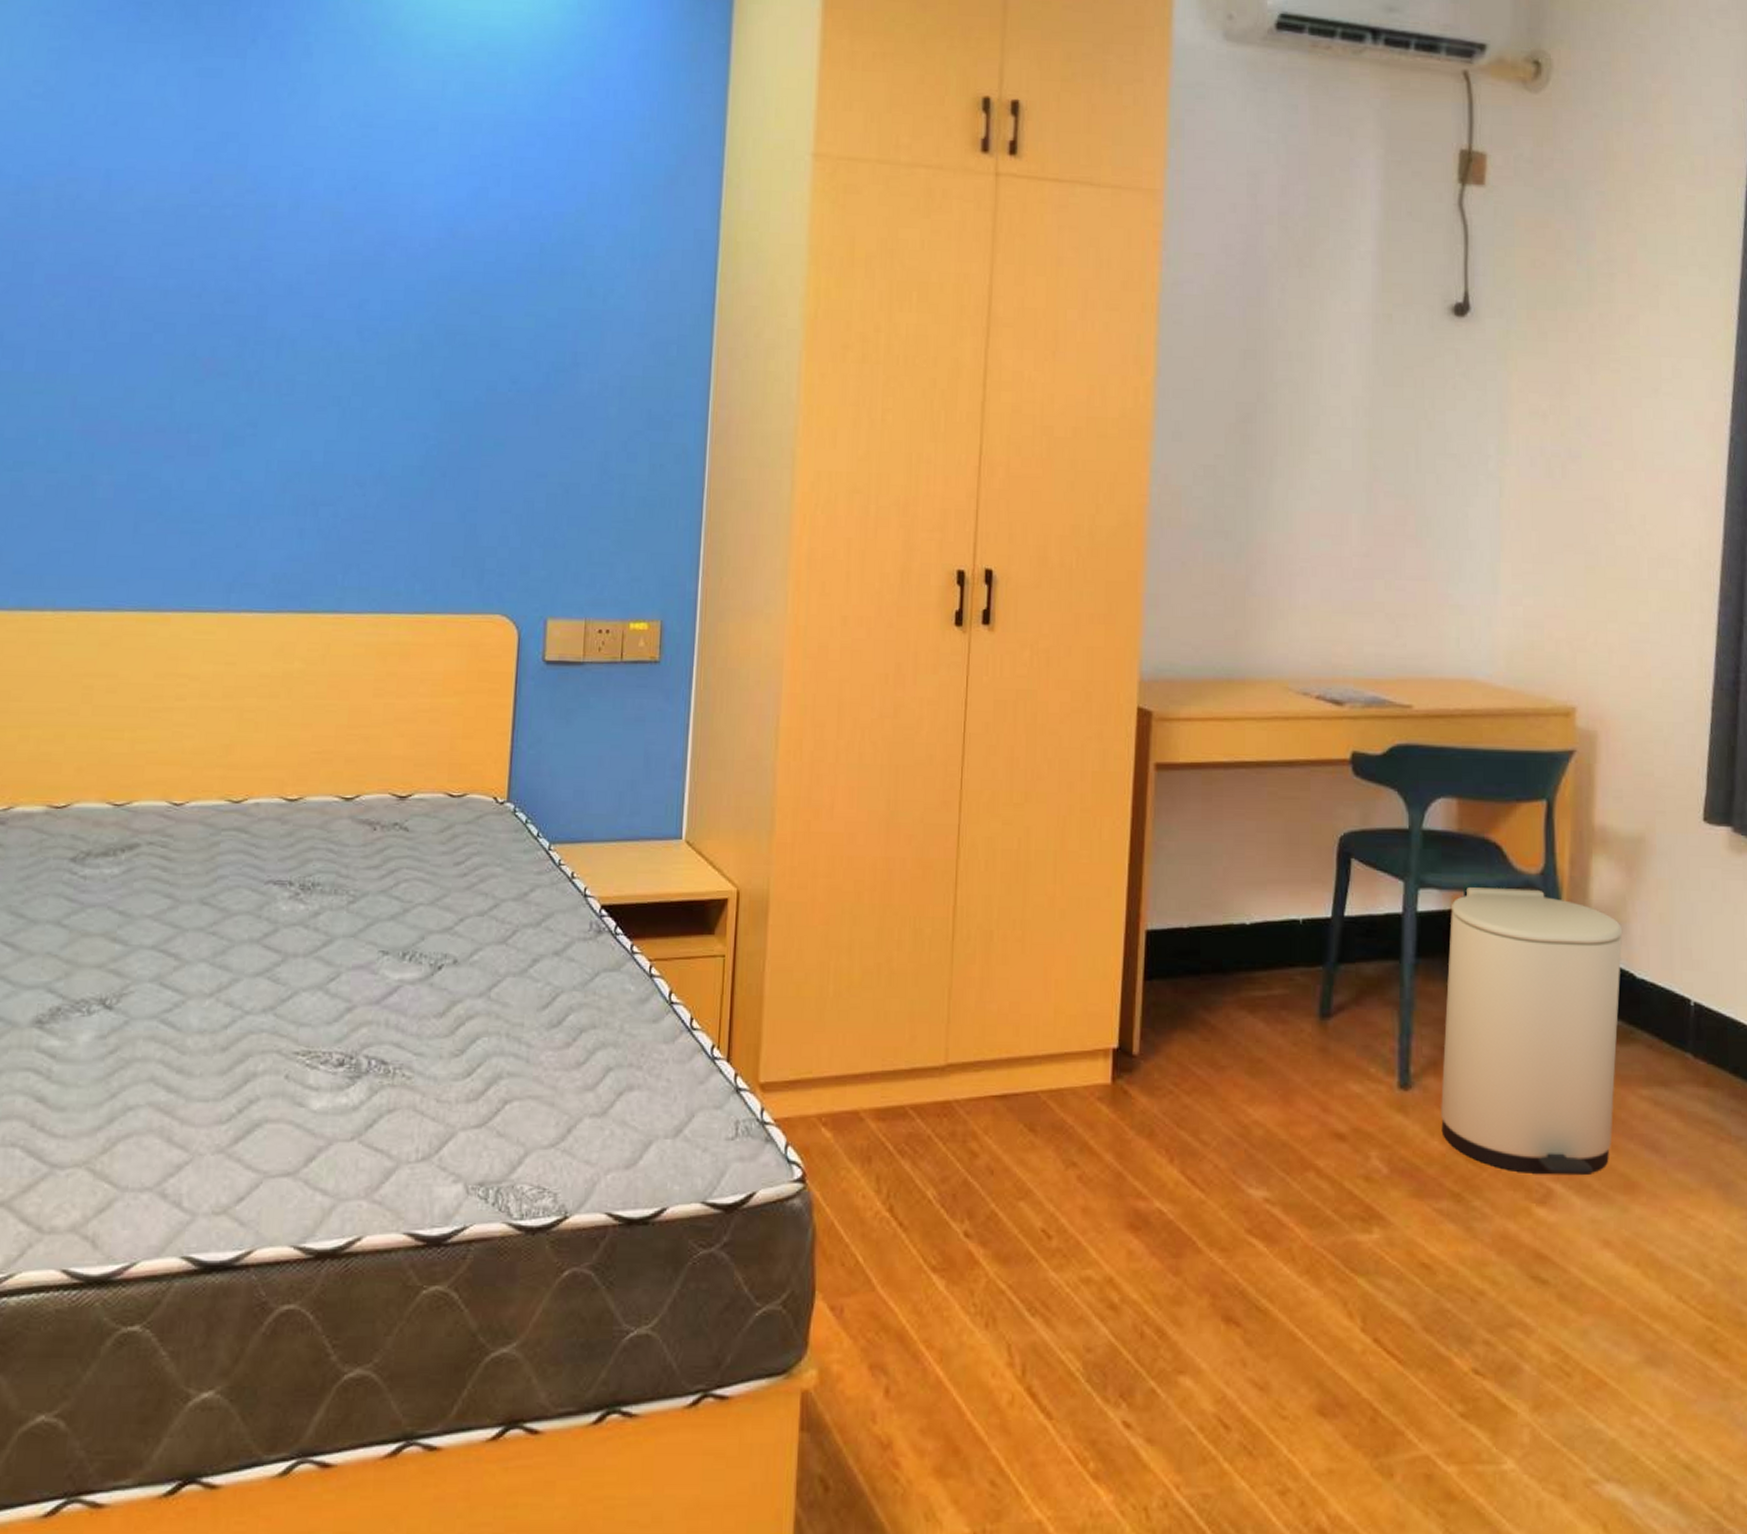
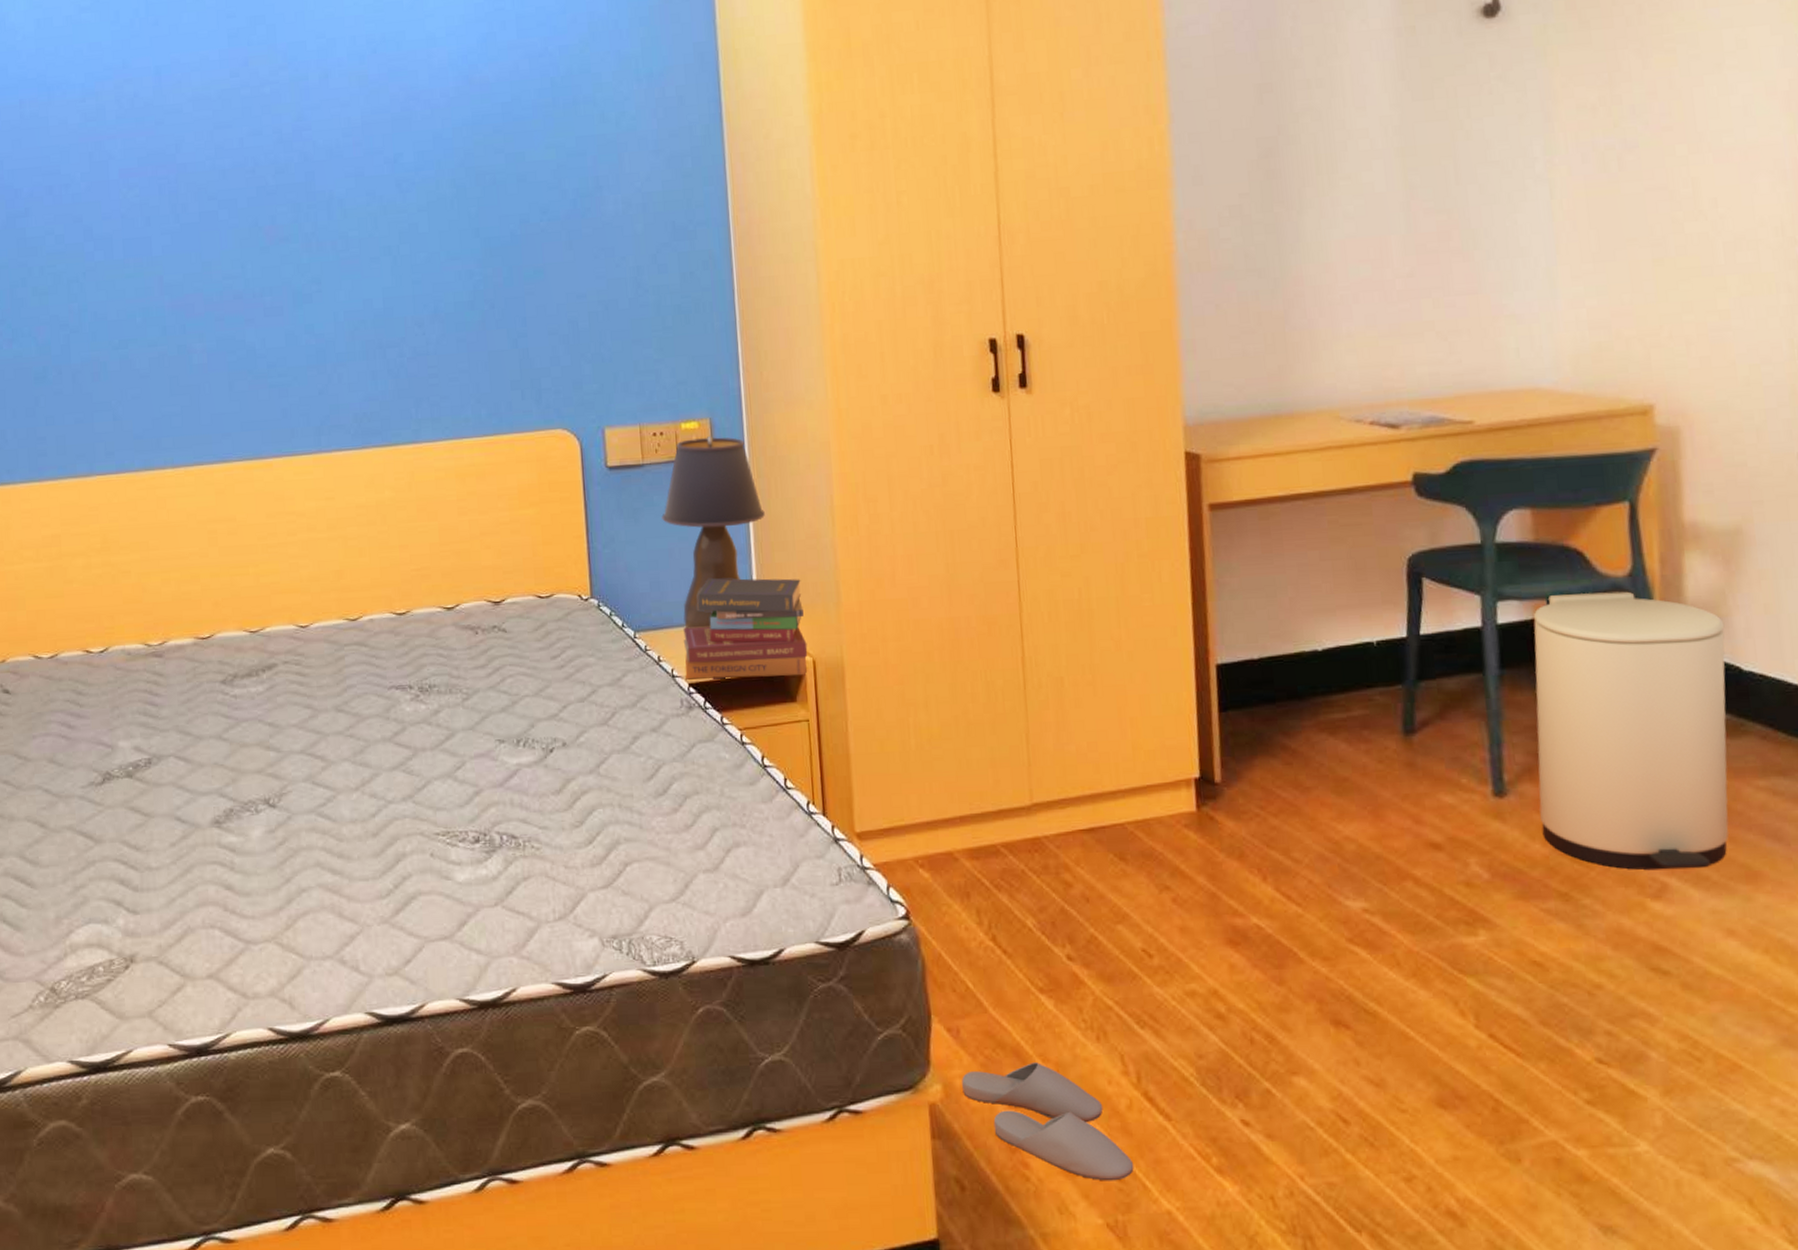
table lamp: none [596,640,706,845] -> present [661,436,765,629]
books: none [598,793,735,907] -> present [683,578,808,680]
slippers: none [839,1349,1009,1485] -> present [962,1062,1134,1181]

